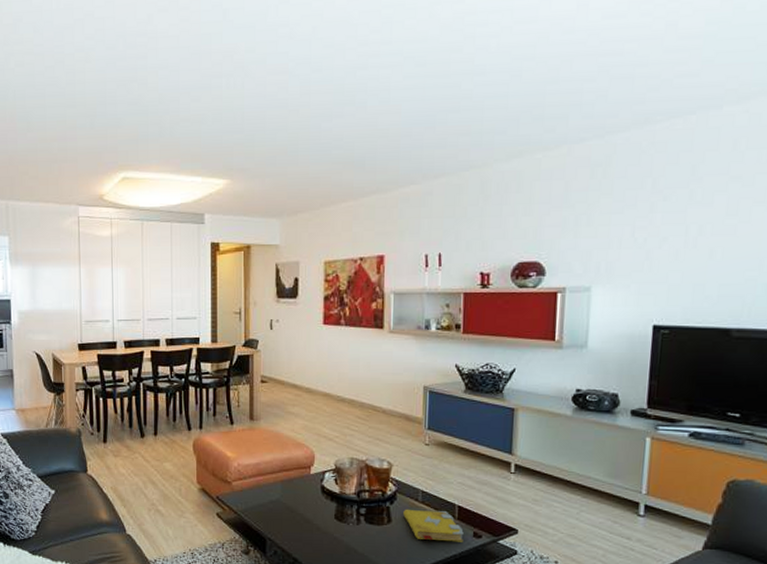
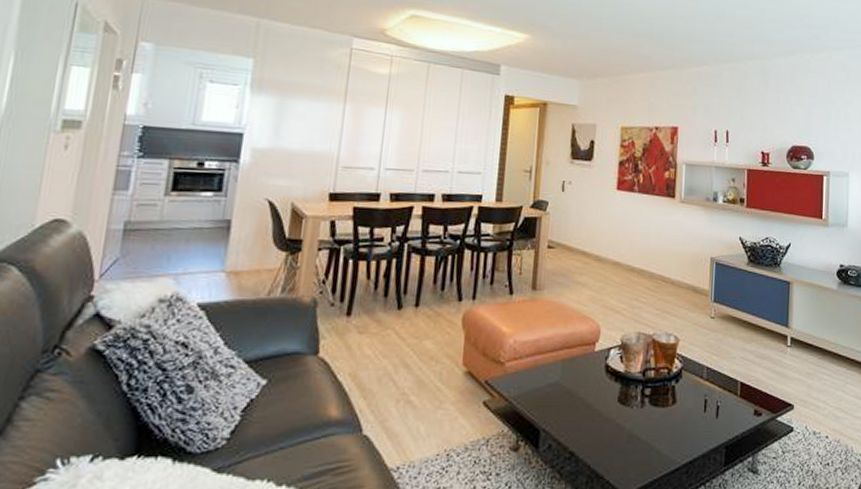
spell book: present [403,509,464,542] -> none [688,387,745,422]

